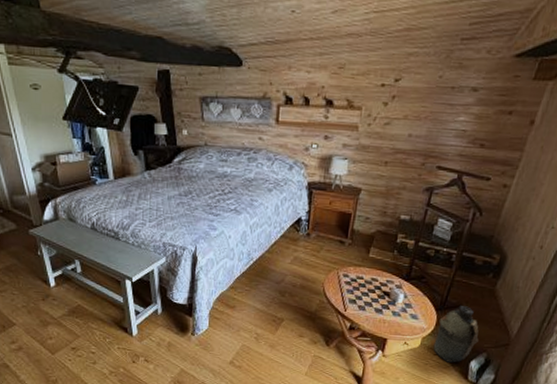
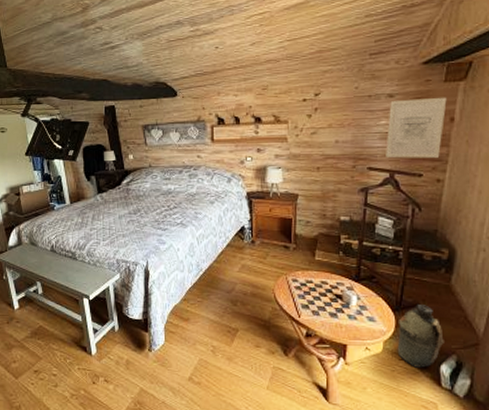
wall art: none [457,95,532,162] -> present [386,97,447,158]

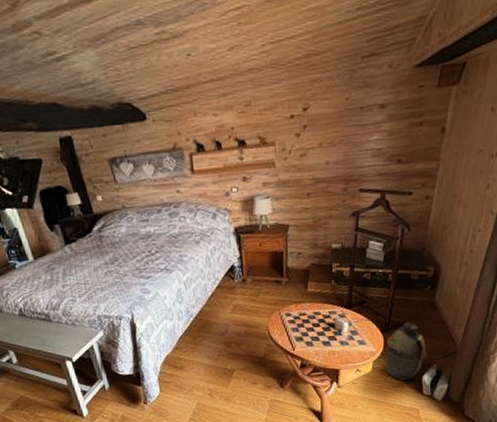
wall art: present [386,97,447,158] -> none [377,104,439,177]

